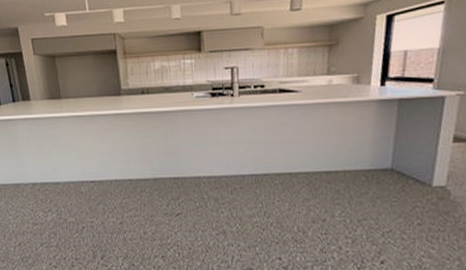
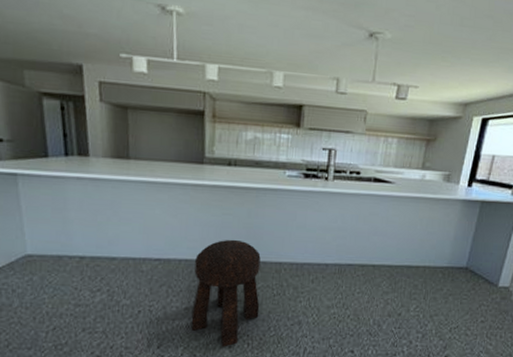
stool: none [124,159,186,257] -> present [191,239,261,347]

